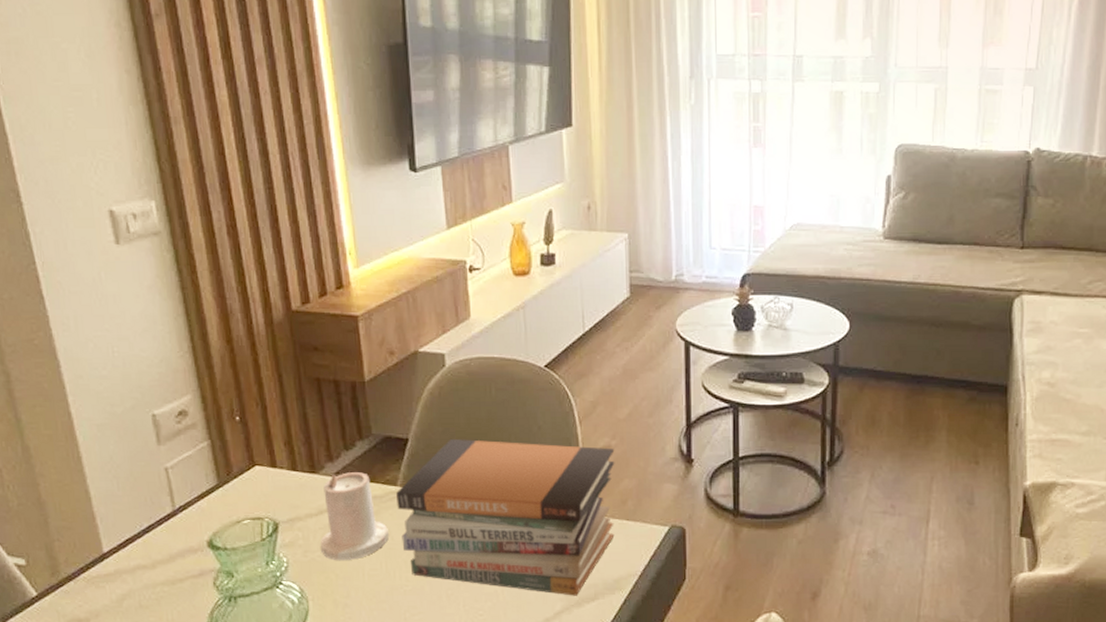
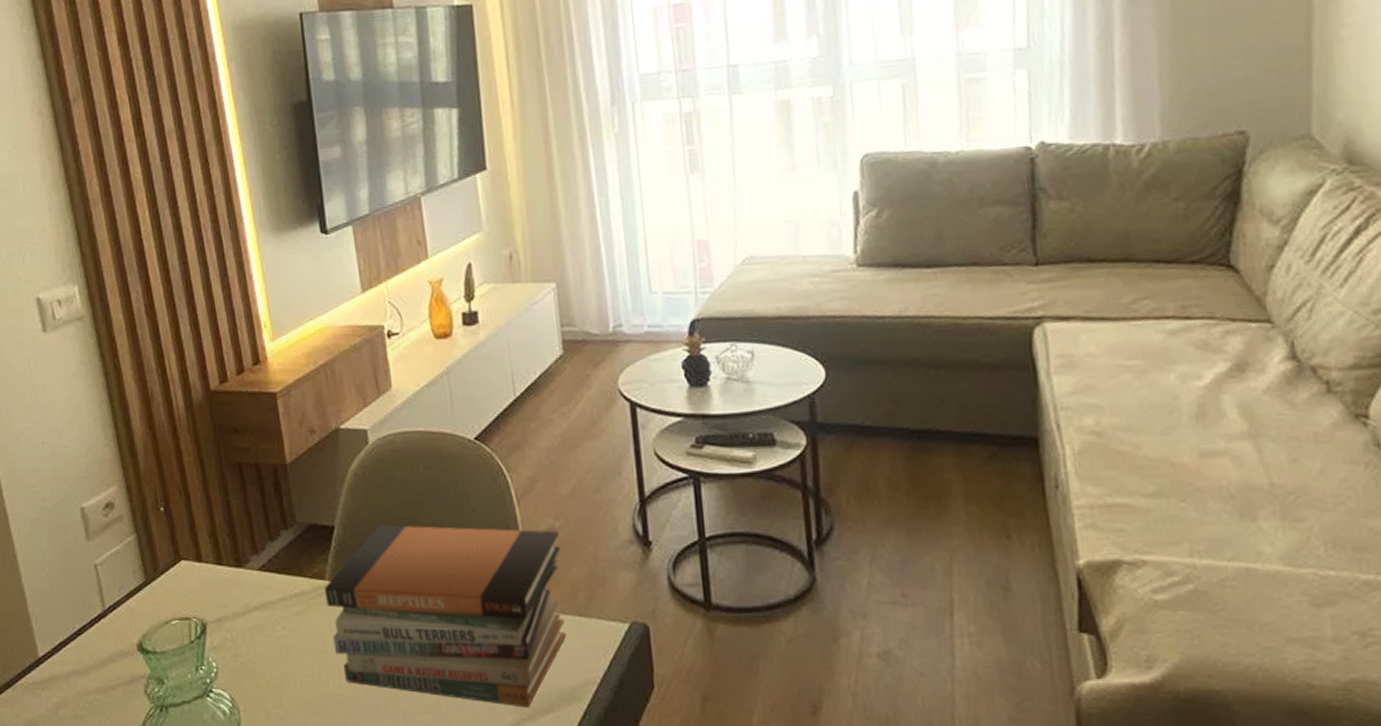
candle: present [321,472,389,560] -> none [249,565,319,665]

